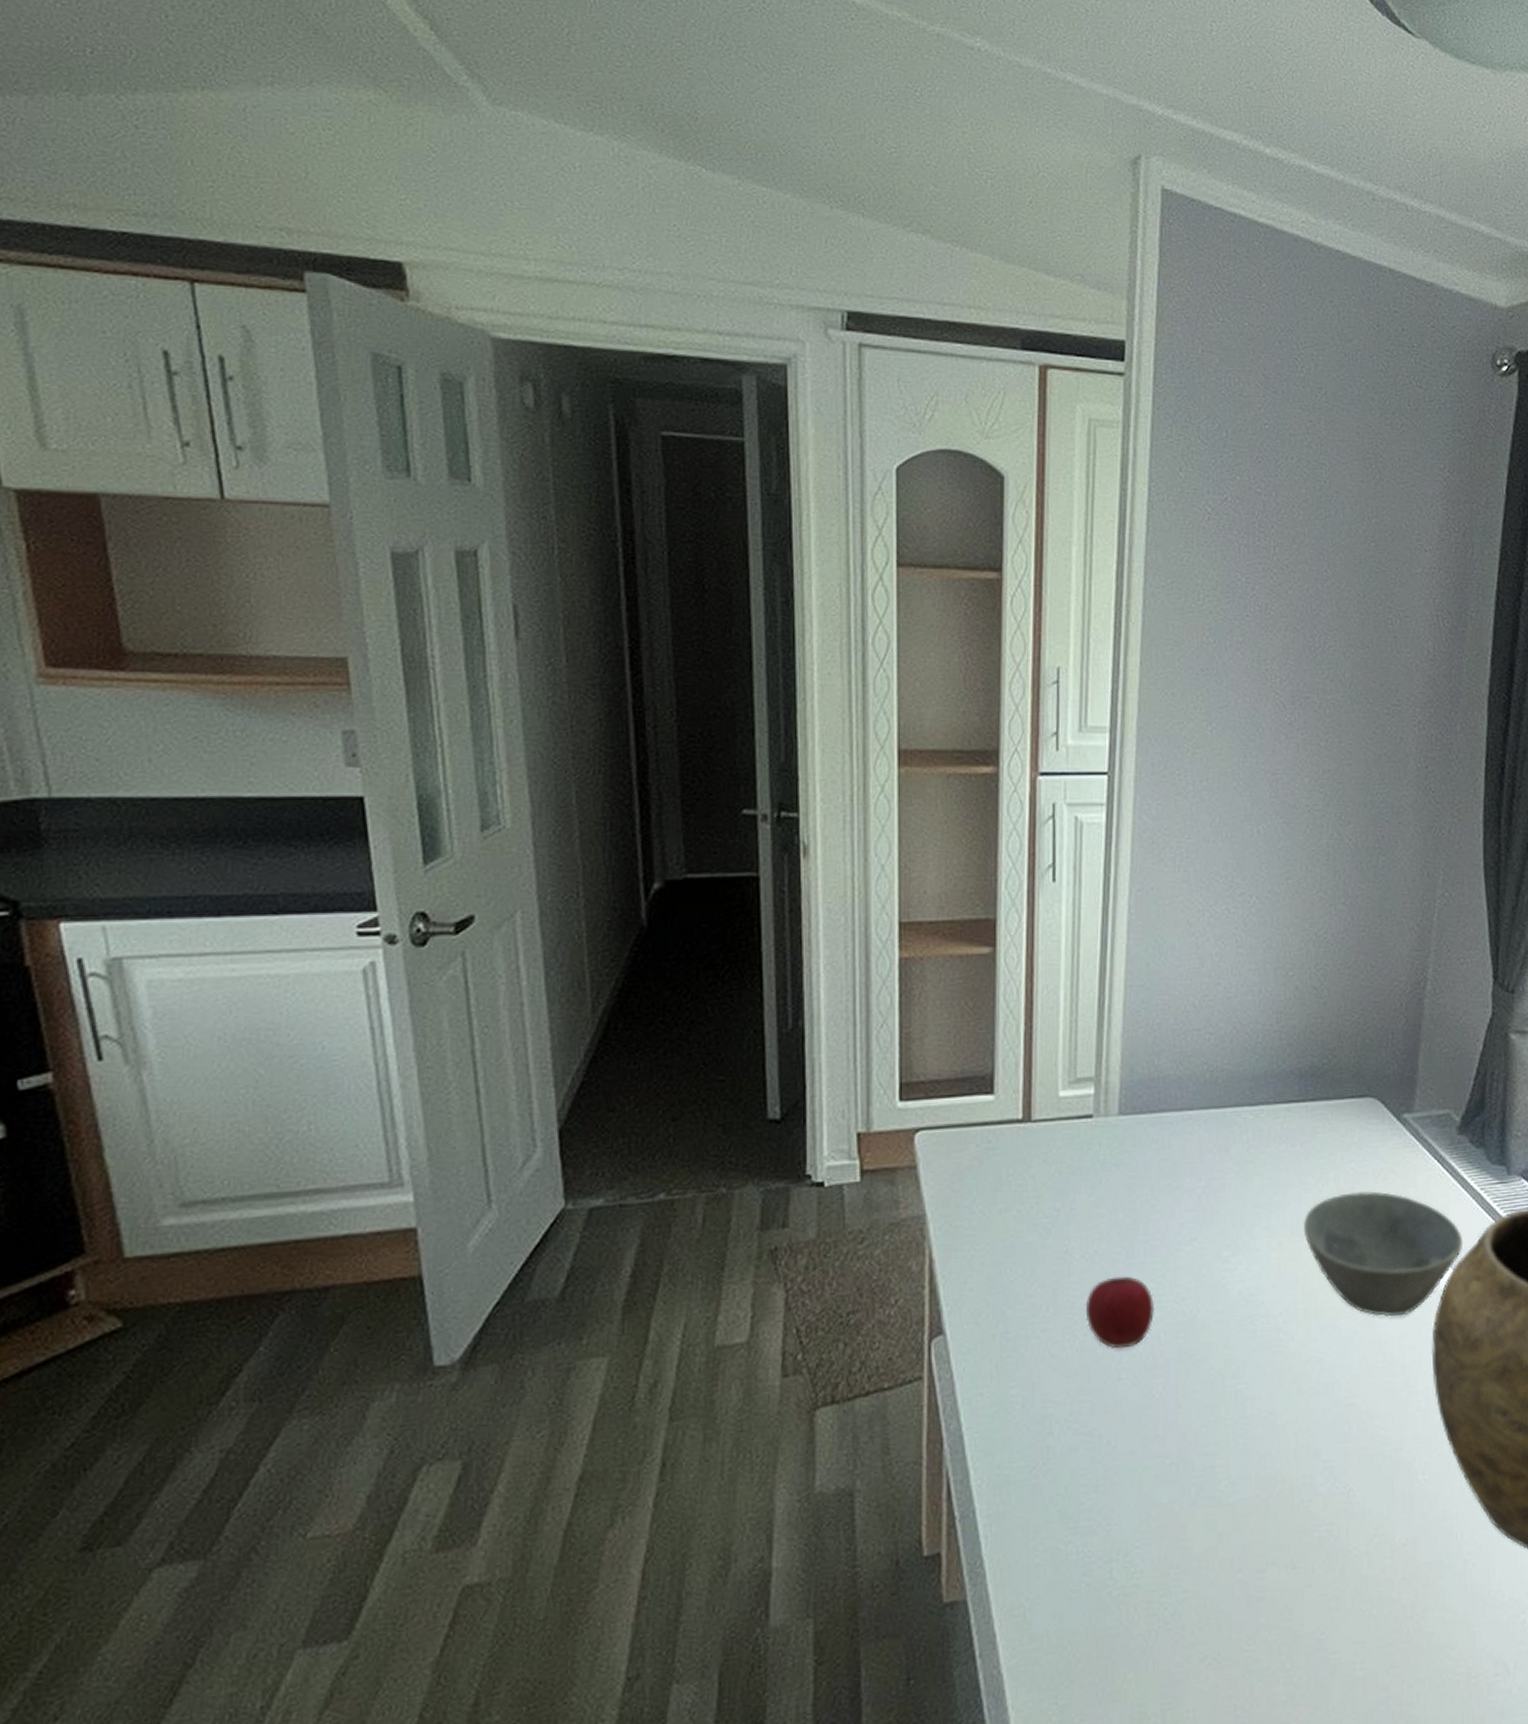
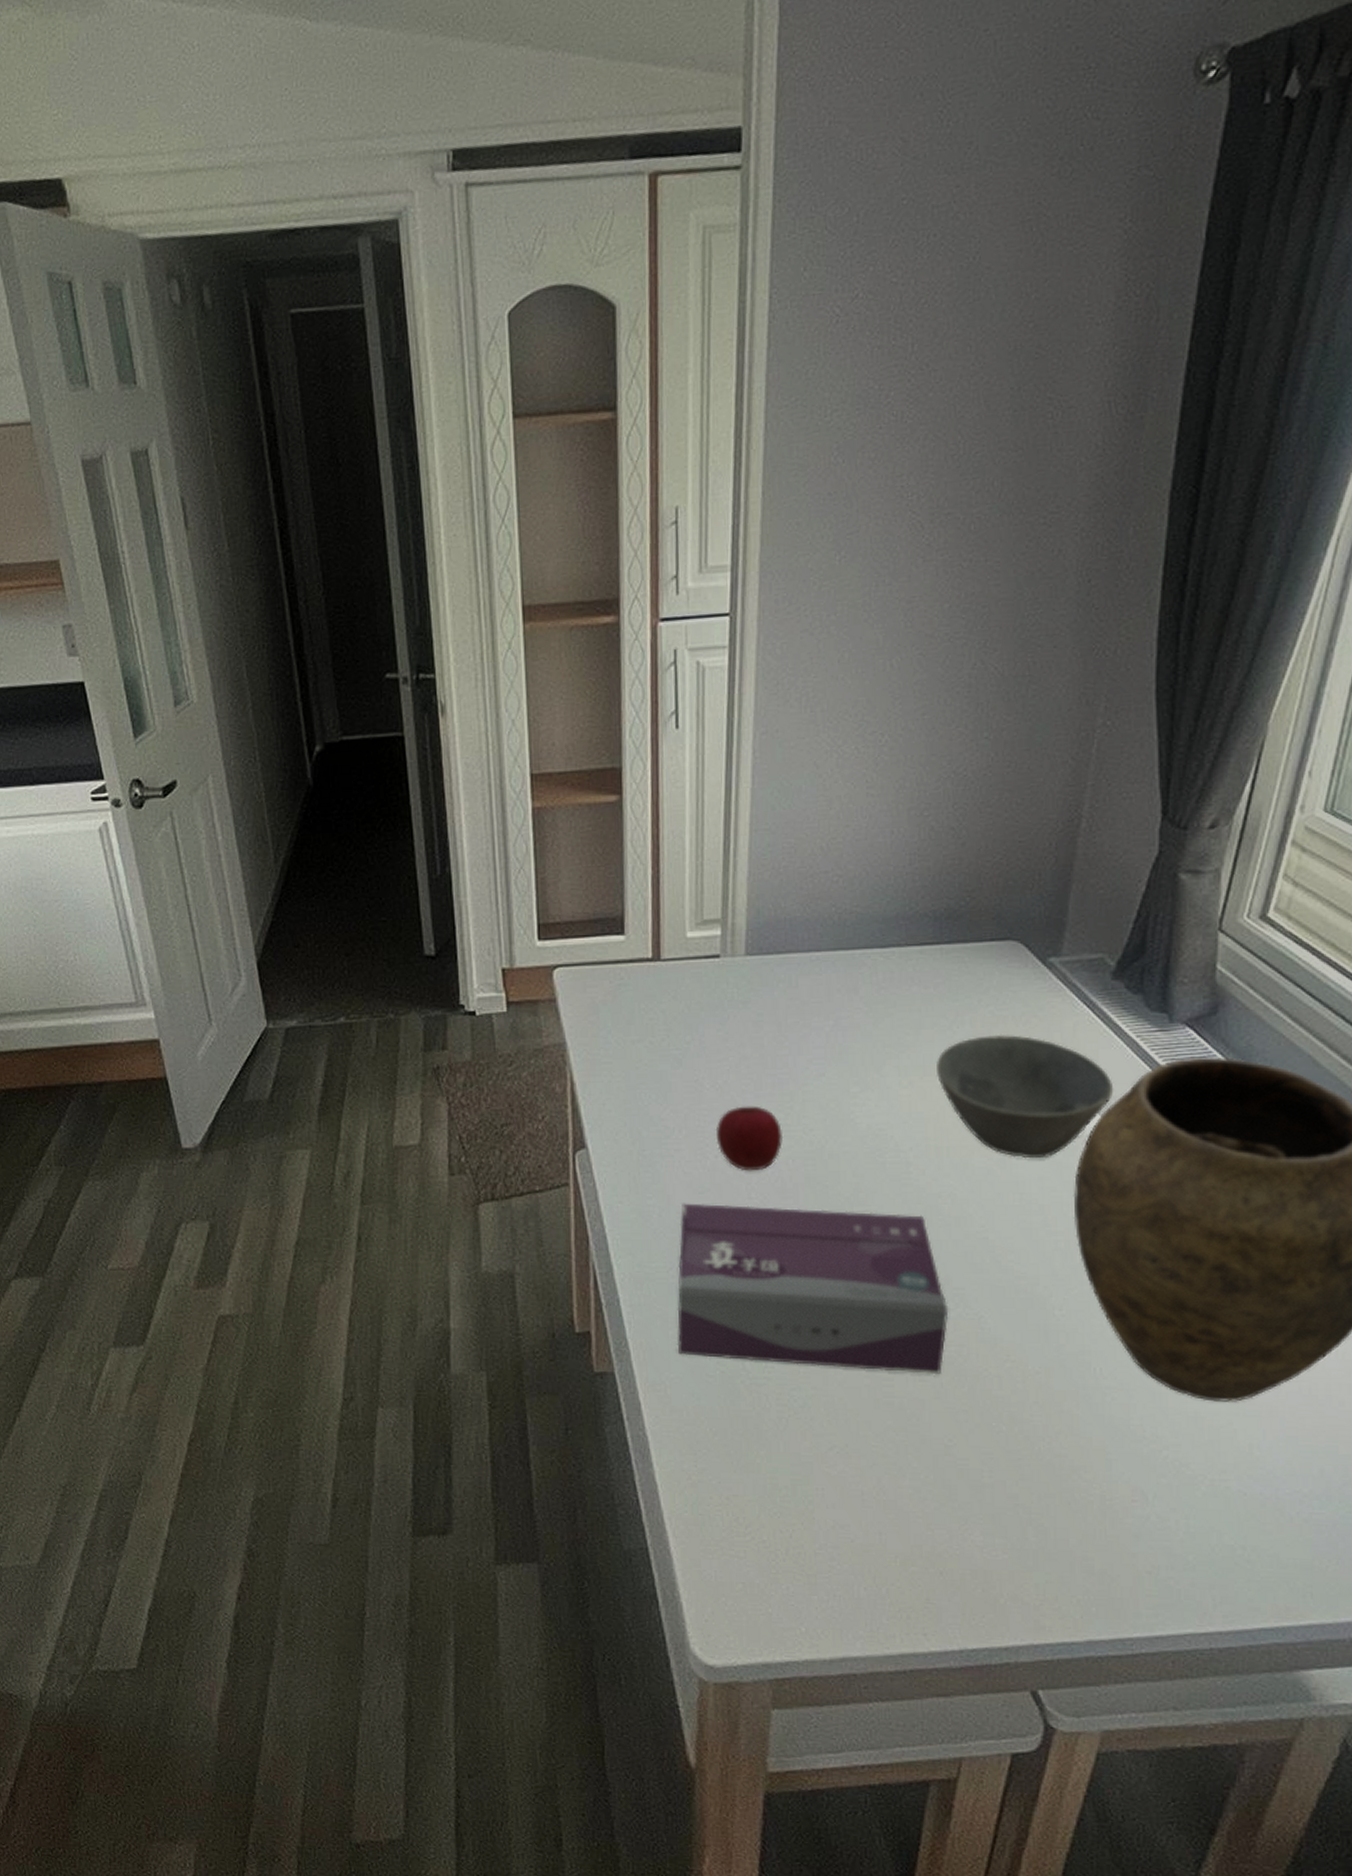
tissue box: none [1038,1384,1318,1570] -> present [677,1203,947,1374]

